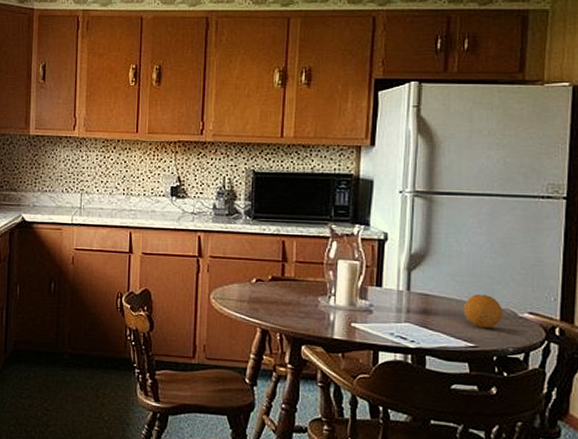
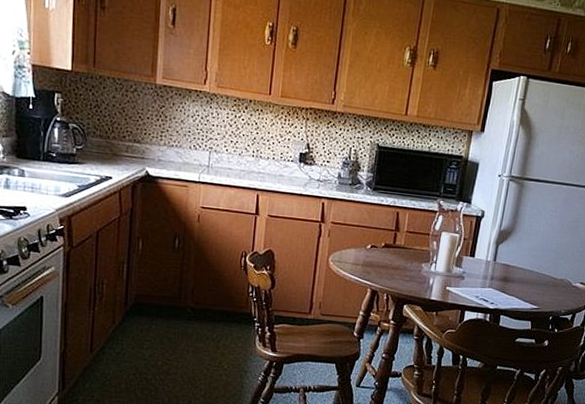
fruit: present [463,294,503,329] -> none [533,266,562,295]

